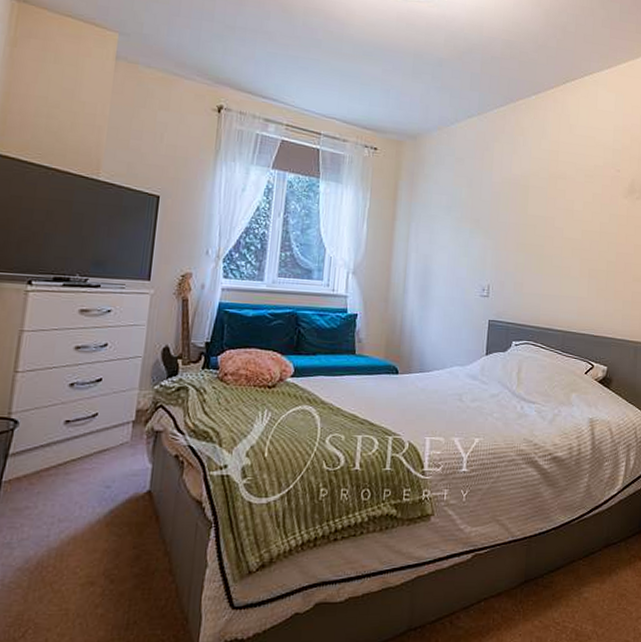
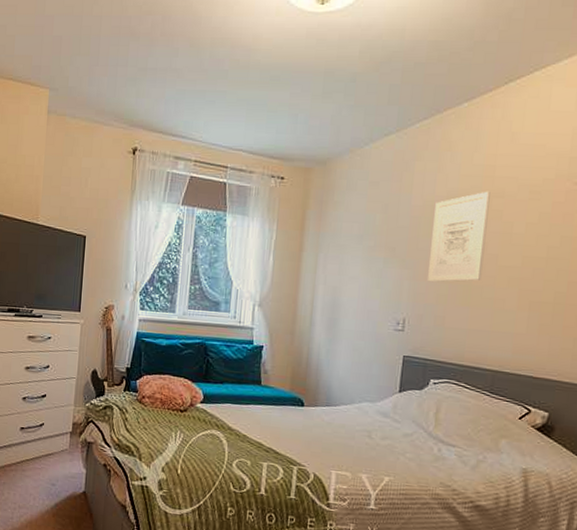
wall art: none [508,172,555,252] -> present [428,191,491,282]

